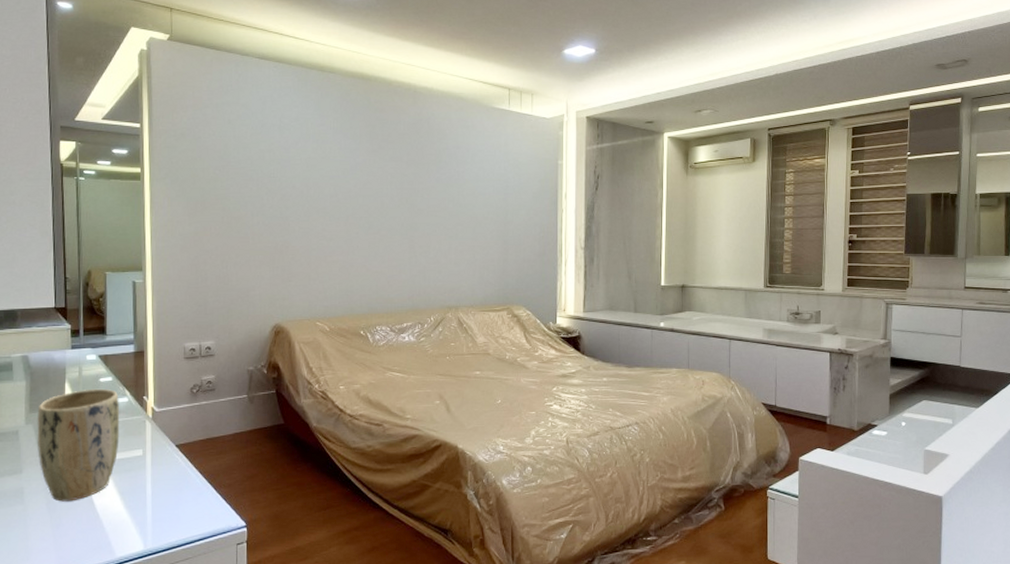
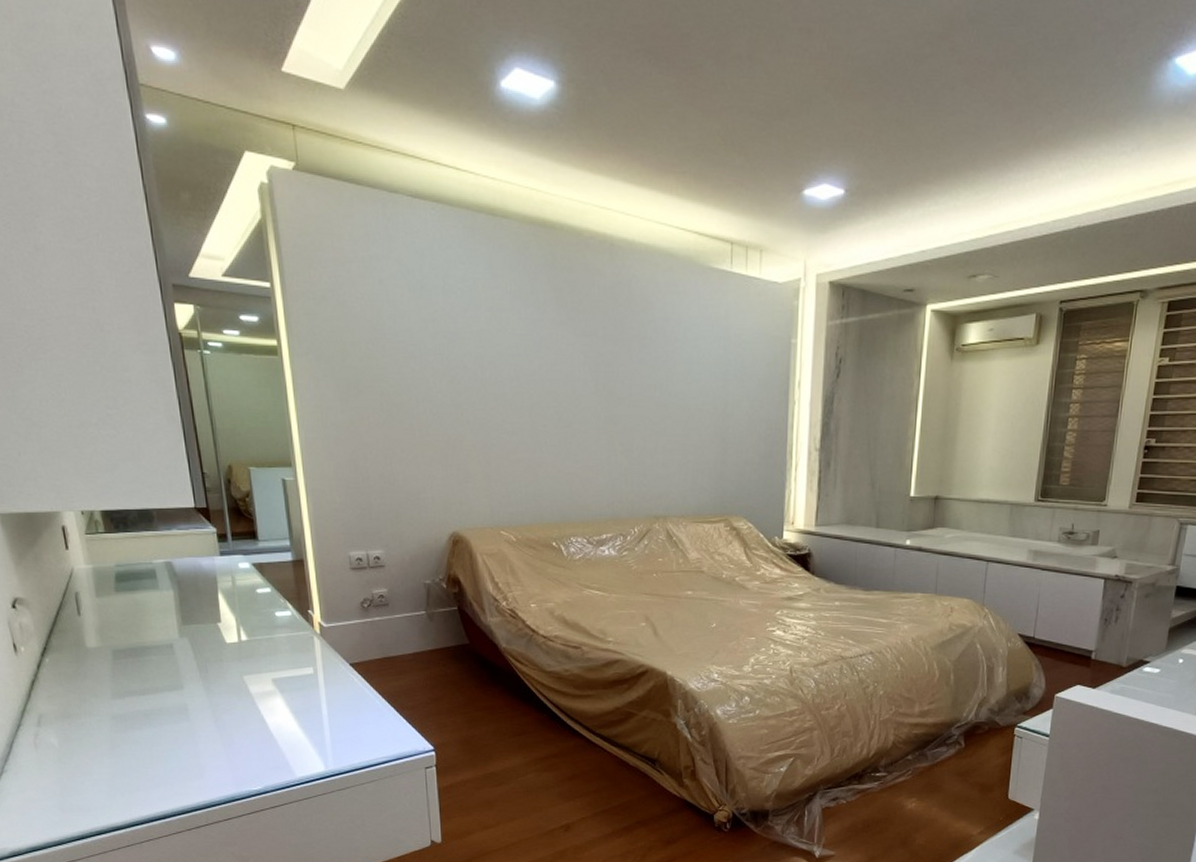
plant pot: present [37,388,120,502] -> none [191,600,287,720]

